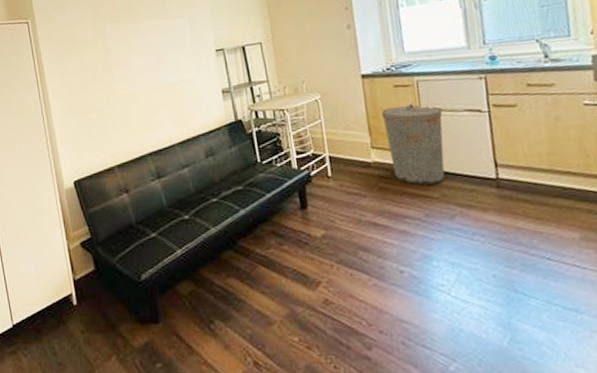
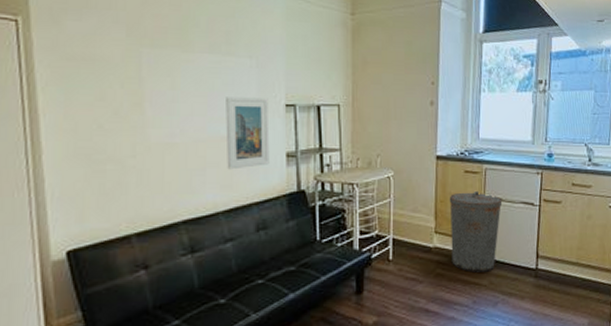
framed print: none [168,47,209,109] -> present [225,97,270,170]

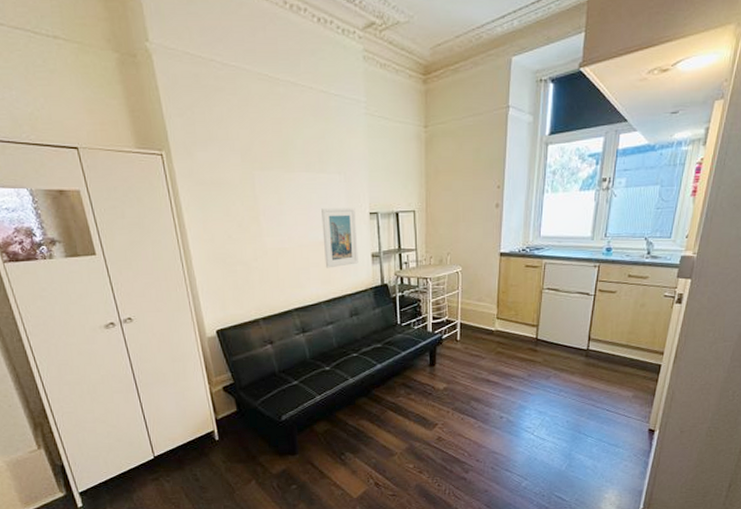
trash can: present [449,190,503,273] -> none [510,282,559,352]

